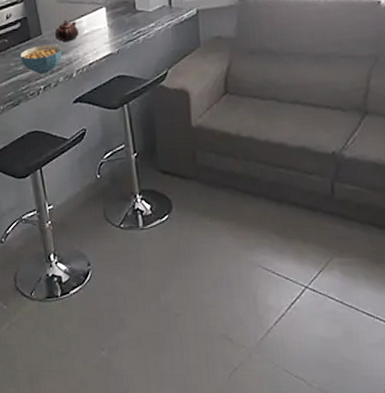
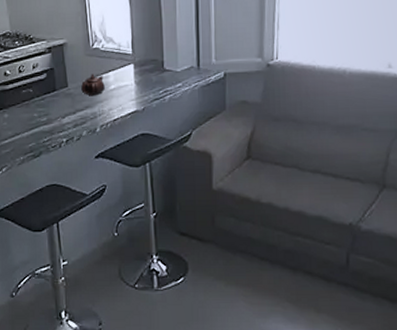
cereal bowl: present [20,44,62,74] -> none [44,97,87,126]

